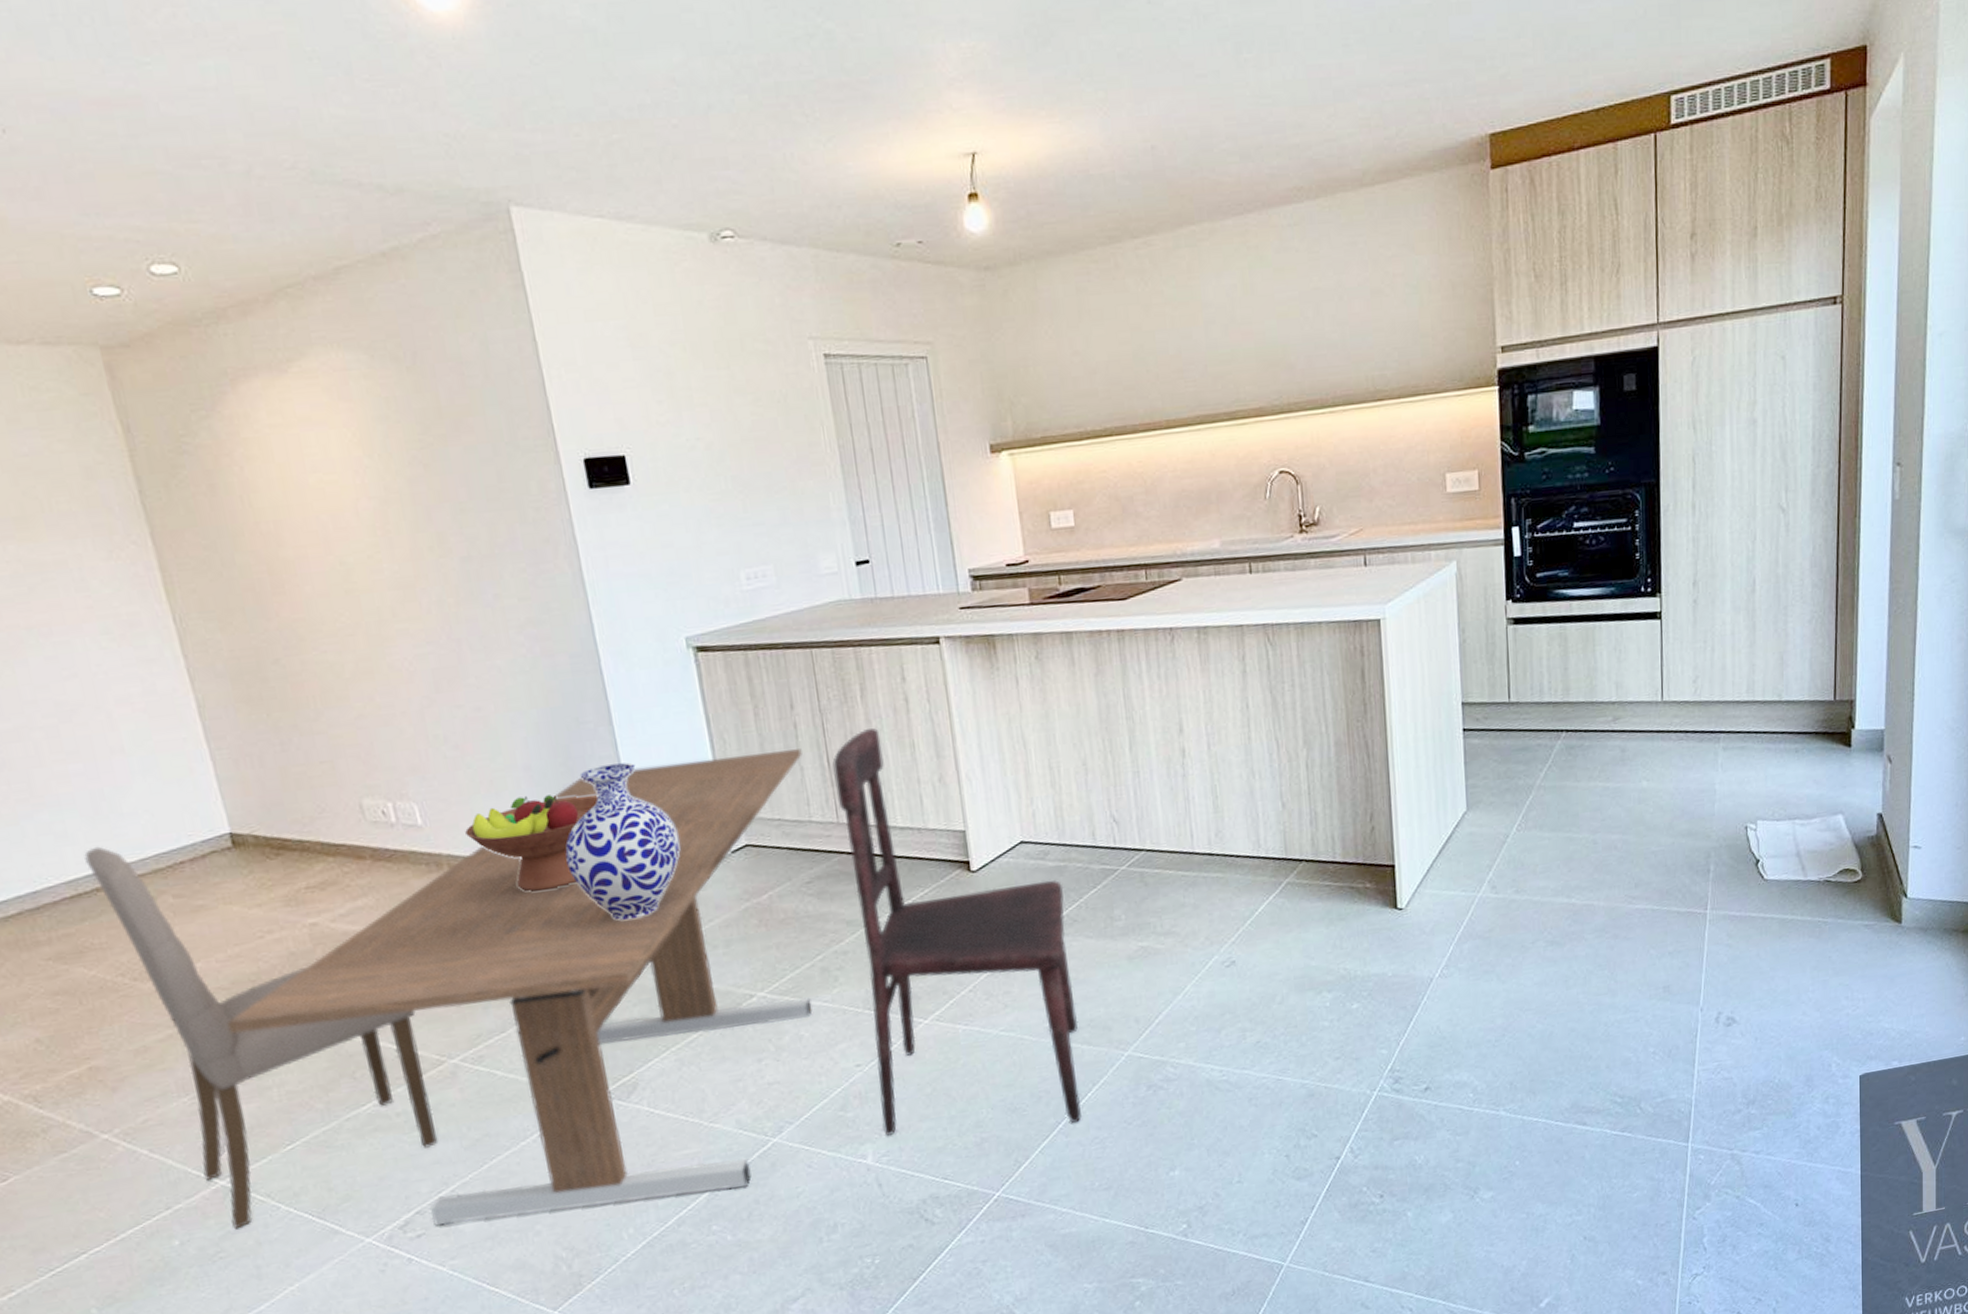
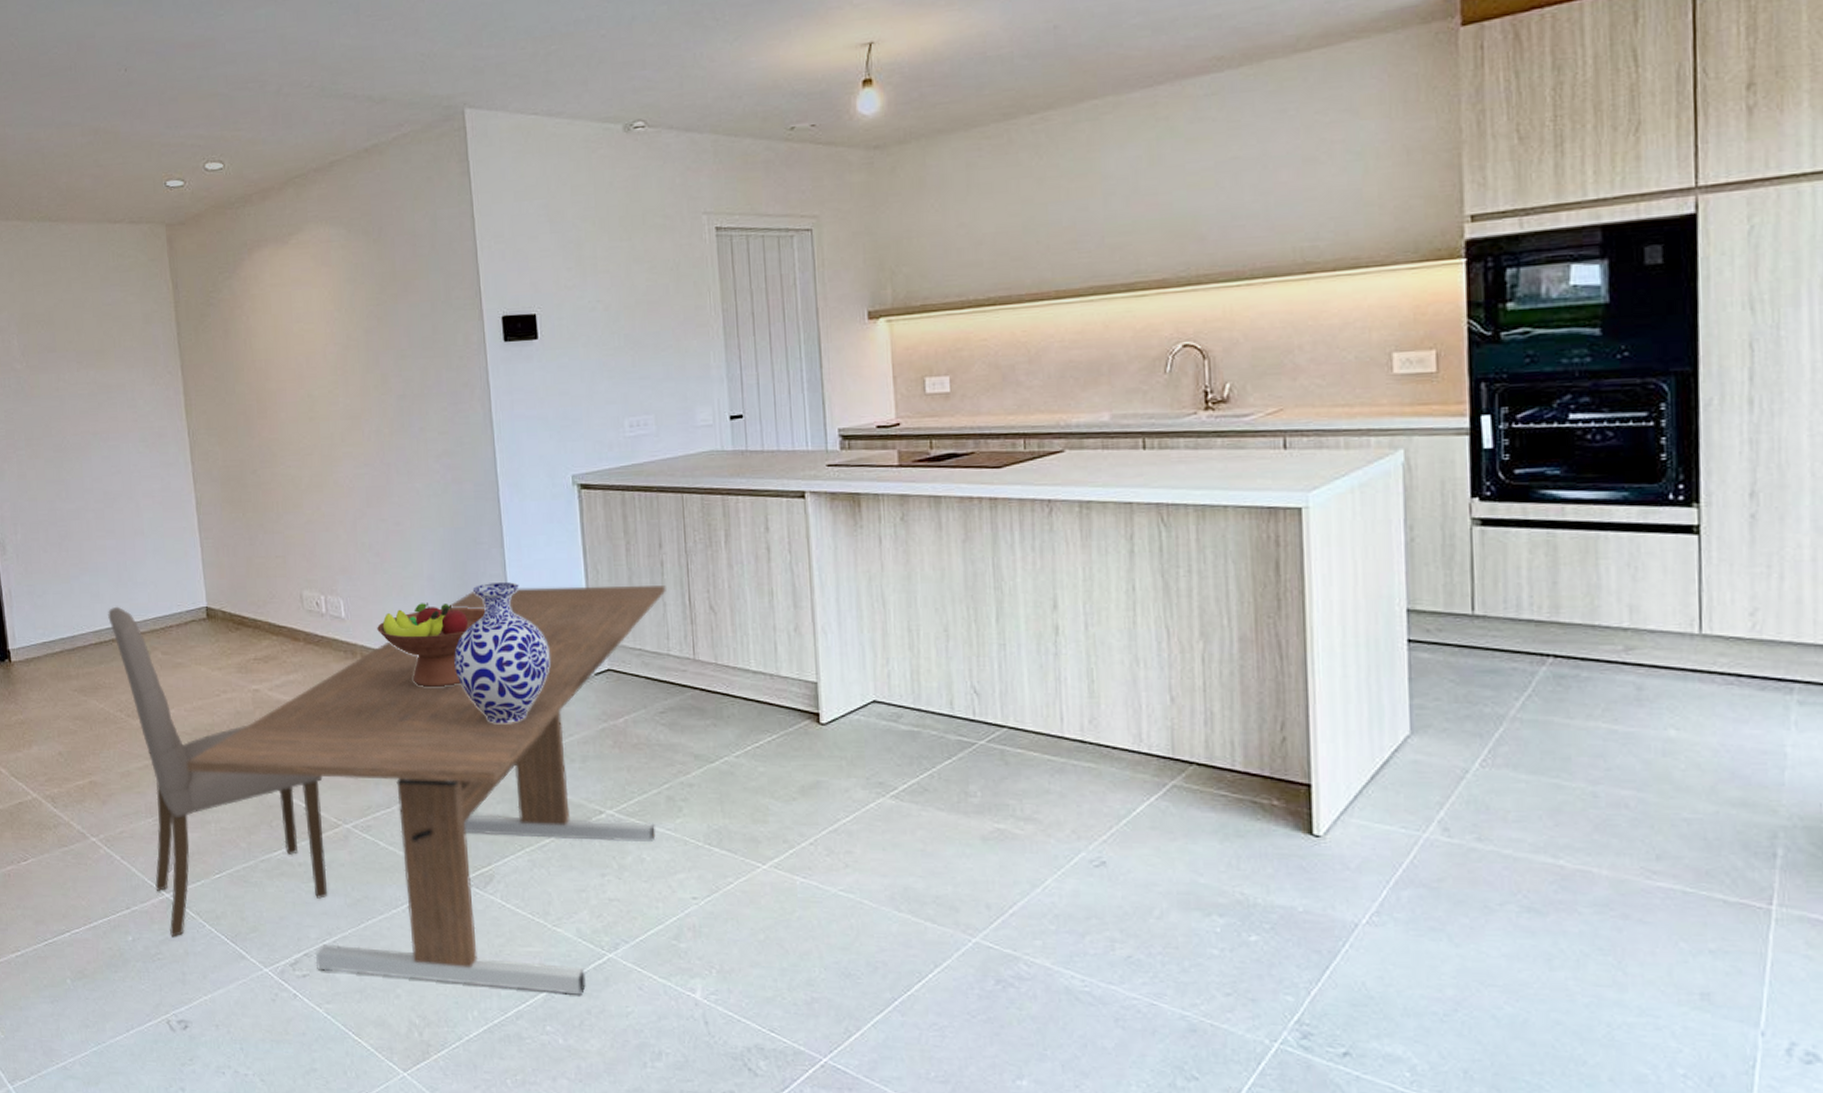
dining chair: present [832,728,1082,1136] -> none [693,573,923,1004]

